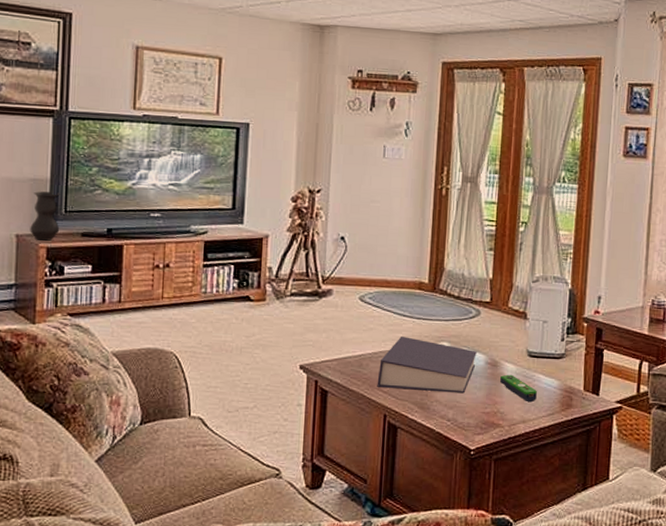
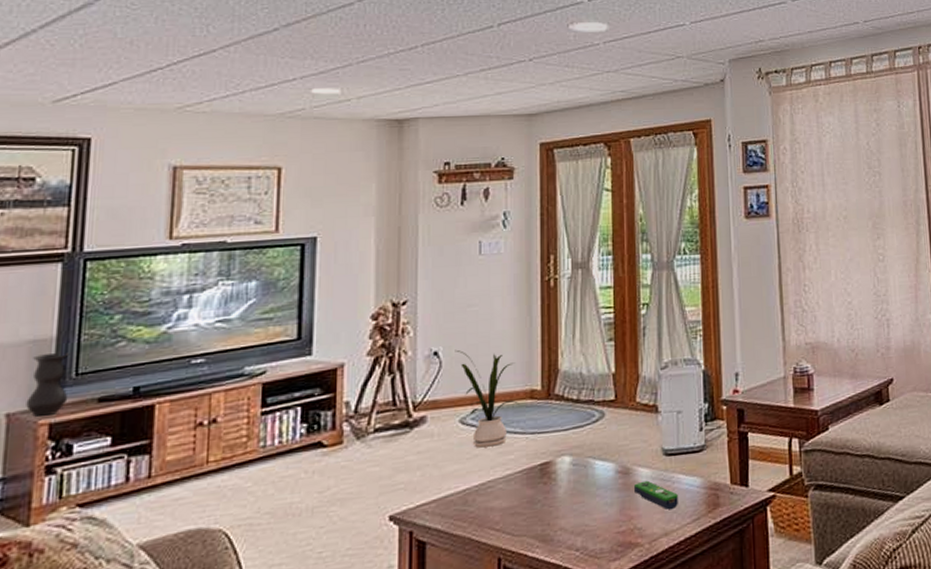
house plant: none [358,237,410,324] -> present [455,349,520,448]
book: present [377,336,477,393] -> none [487,457,604,525]

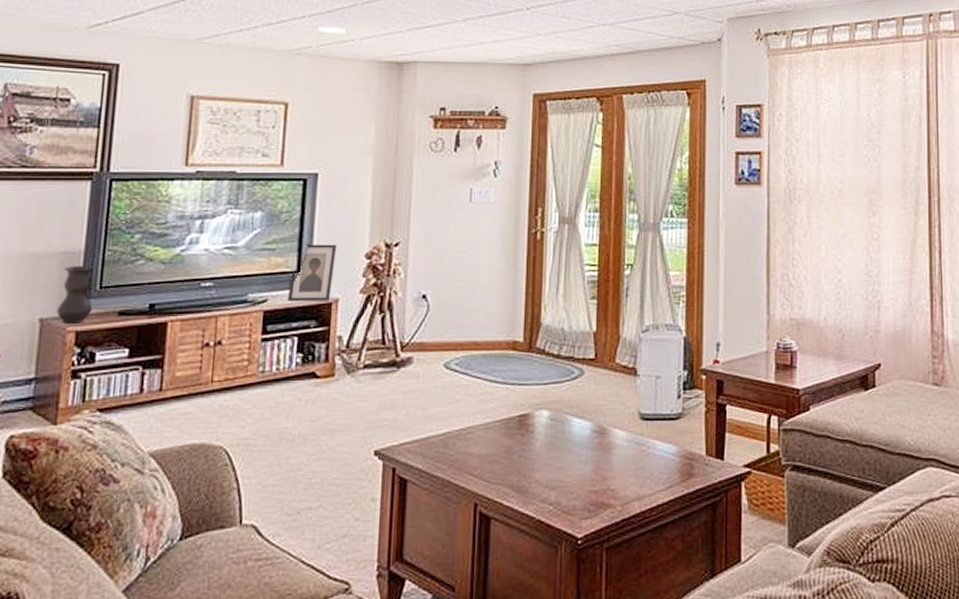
picture frame: none [289,308,340,371] -> present [288,244,337,301]
house plant: present [455,349,520,448] -> none [442,294,502,393]
game controller: present [634,480,678,510] -> none [609,443,652,475]

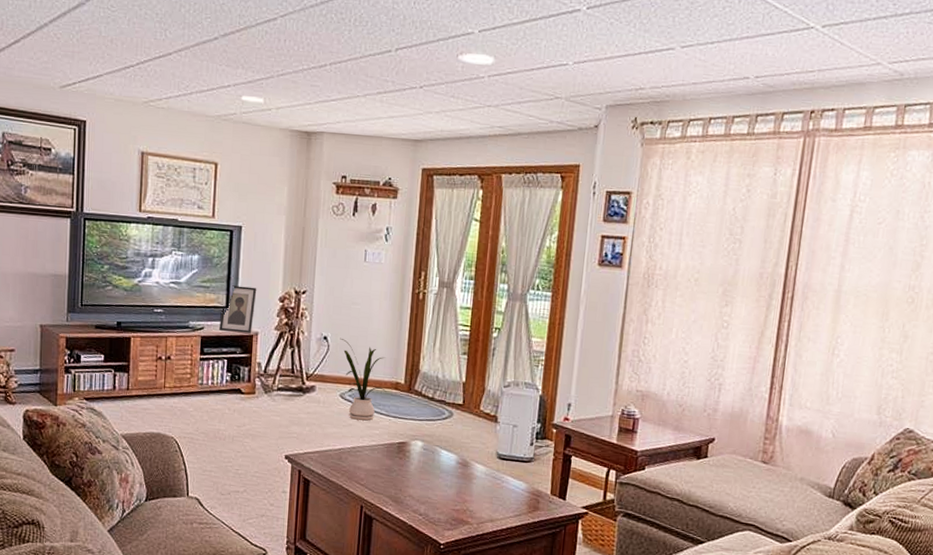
vase: present [56,266,94,323] -> none [52,286,77,332]
house plant: none [442,294,502,393] -> present [340,337,387,421]

